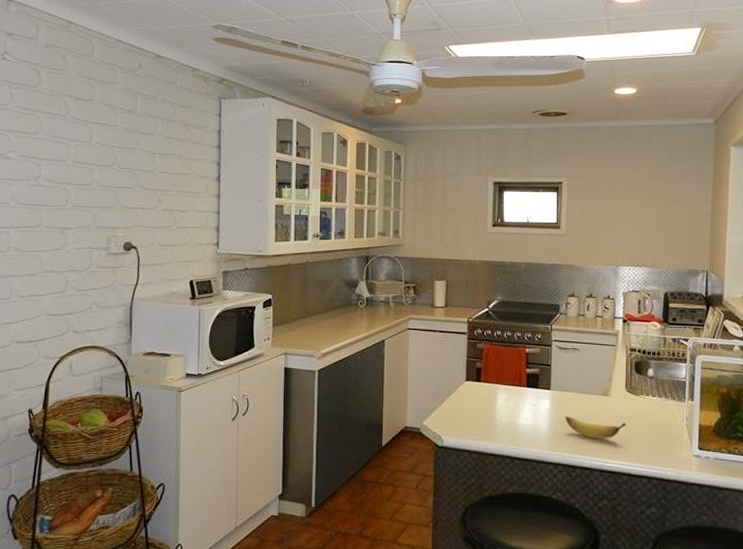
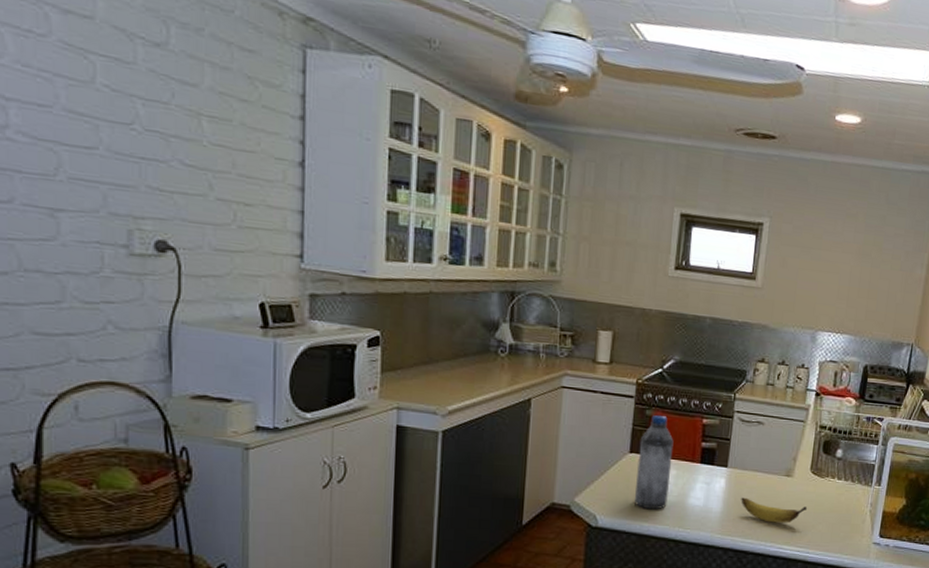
water bottle: none [473,347,502,430] -> present [635,414,674,510]

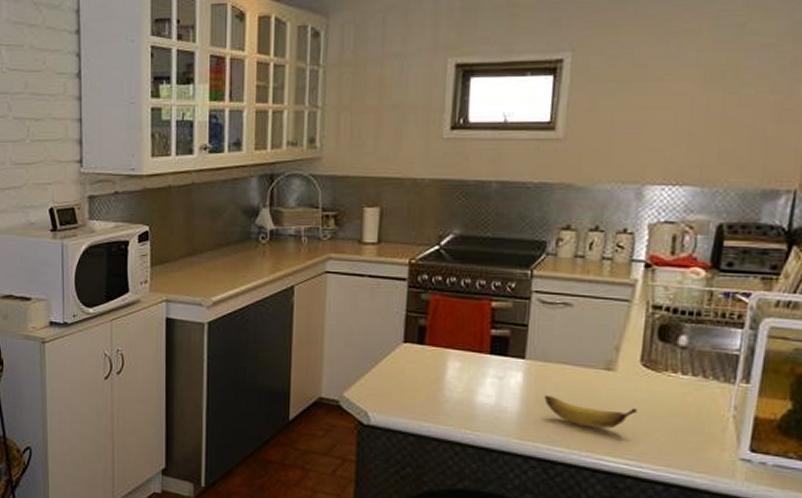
water bottle: present [635,414,674,510] -> none [411,298,456,408]

